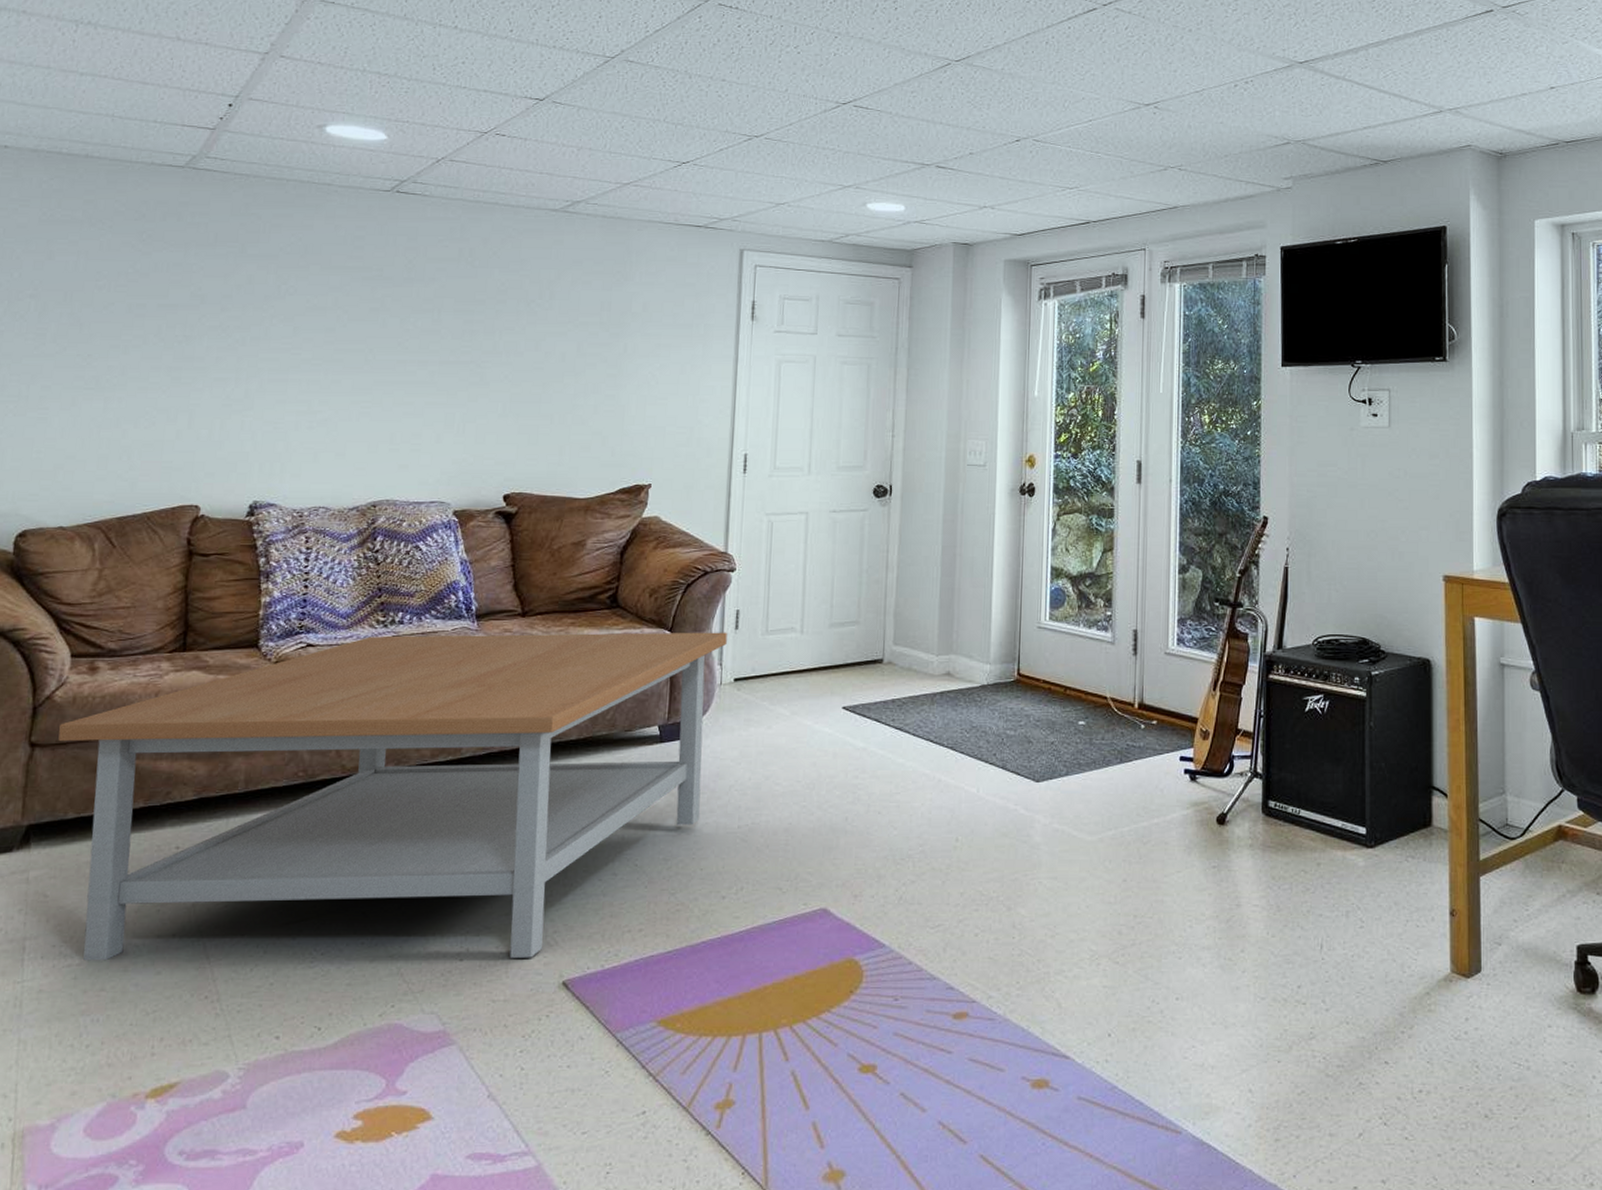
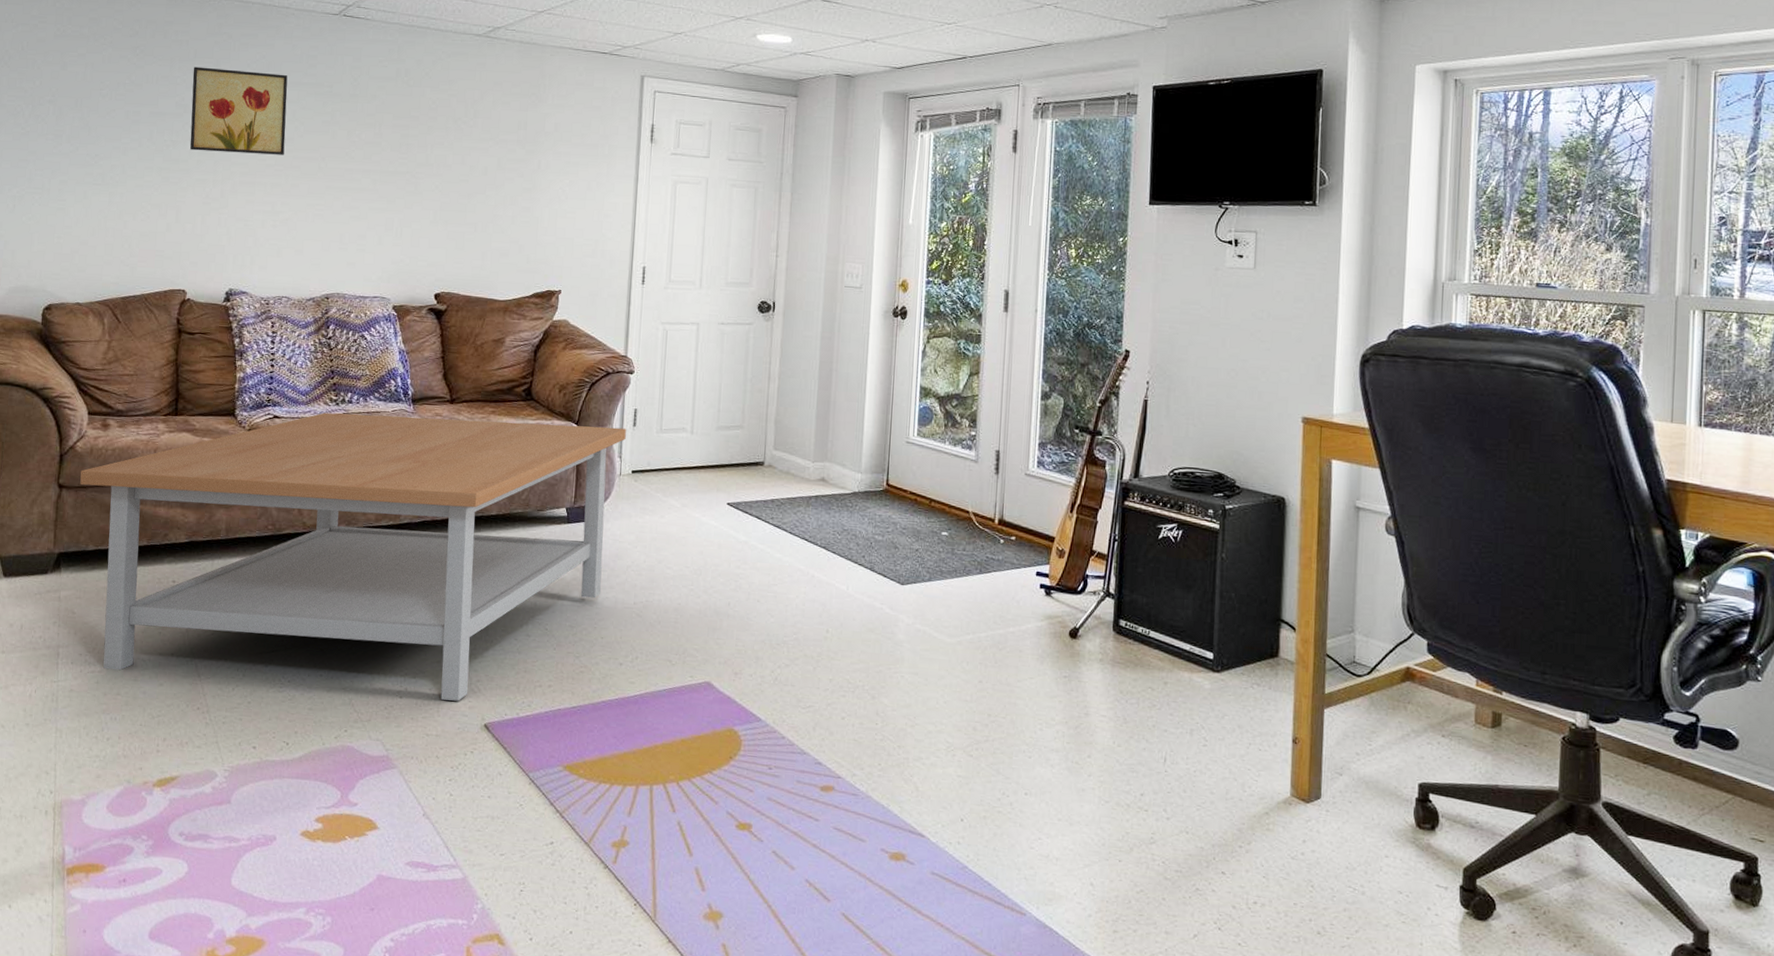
wall art: none [207,252,329,348] -> present [189,66,288,155]

